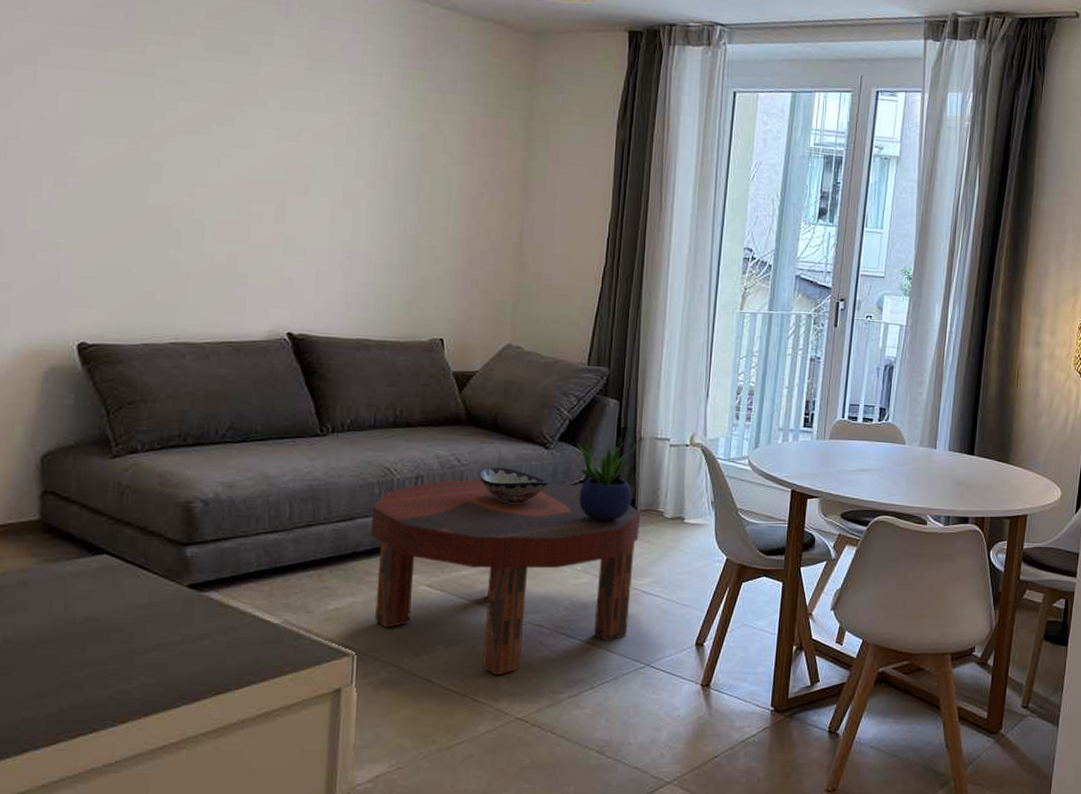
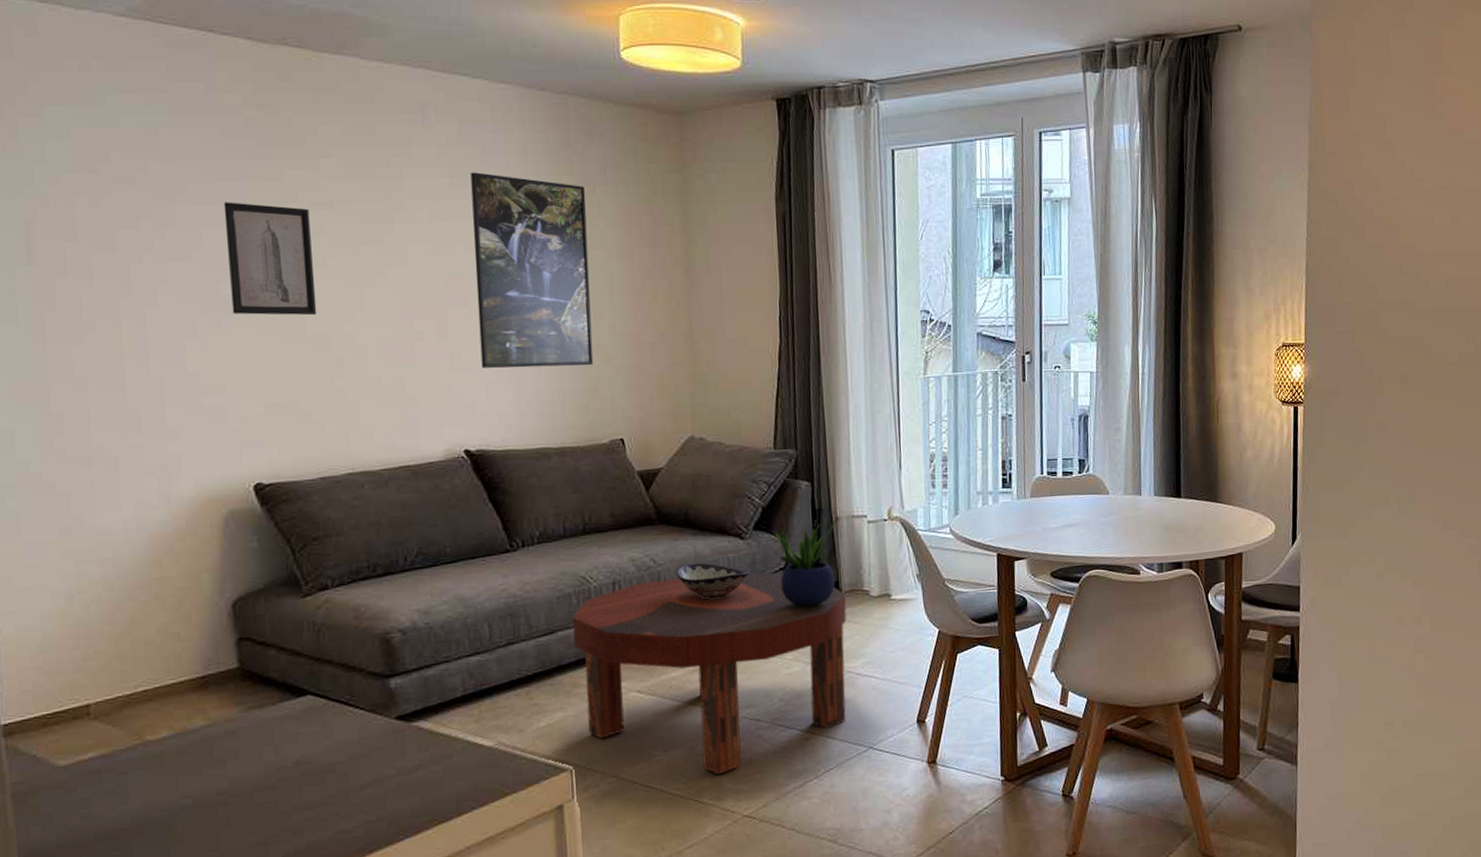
wall art: none [78,68,166,187] -> present [223,202,317,316]
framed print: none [314,67,436,265] -> present [470,172,594,368]

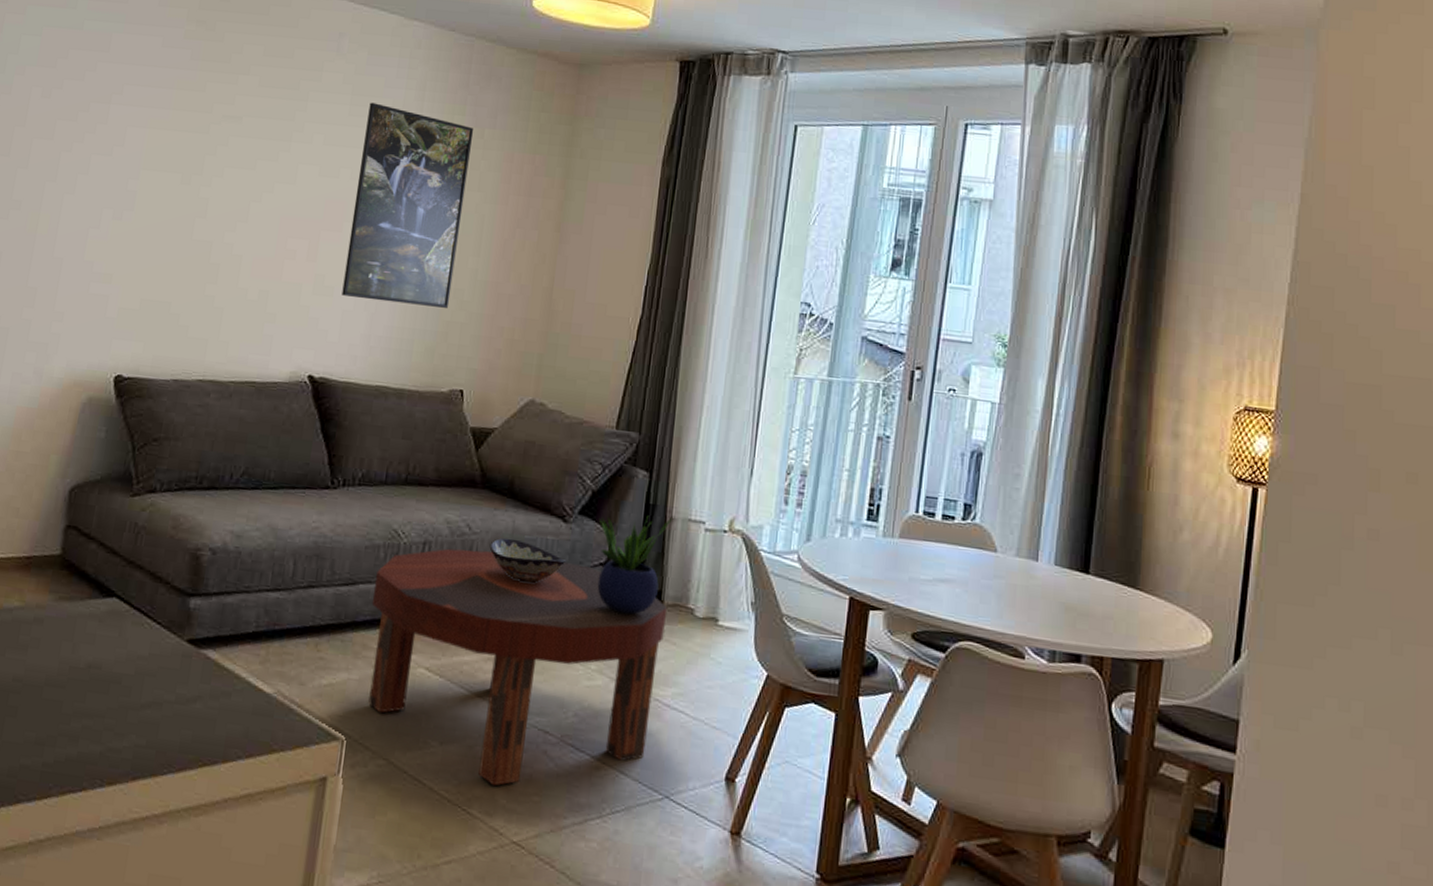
wall art: present [223,202,317,316] -> none [134,105,220,221]

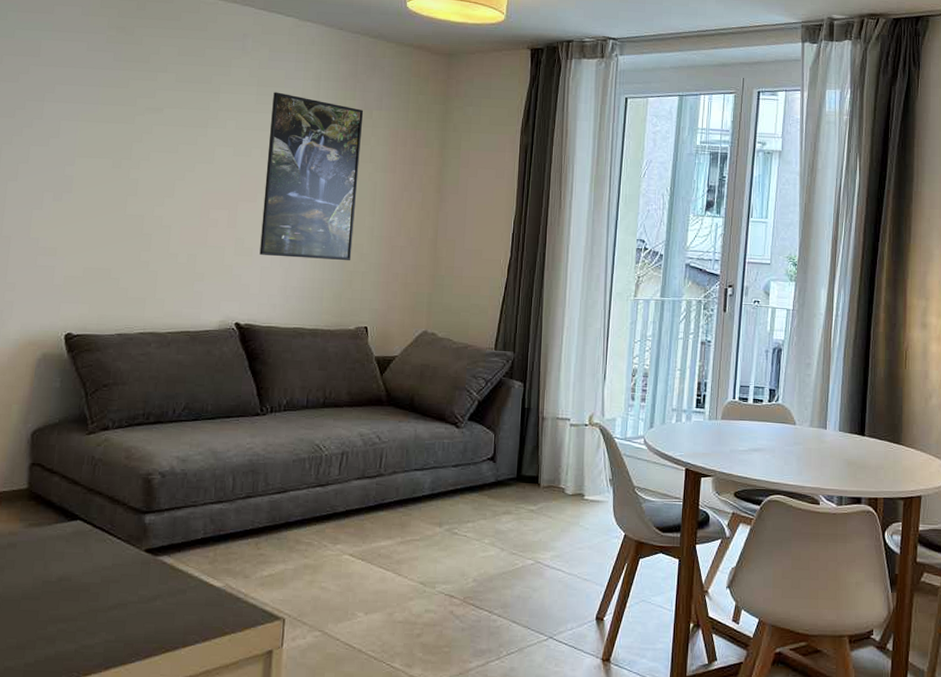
coffee table: present [368,548,668,786] -> none [301,456,544,643]
decorative bowl: present [489,538,567,583] -> none [396,444,461,478]
potted plant: present [597,515,672,615] -> none [484,417,544,497]

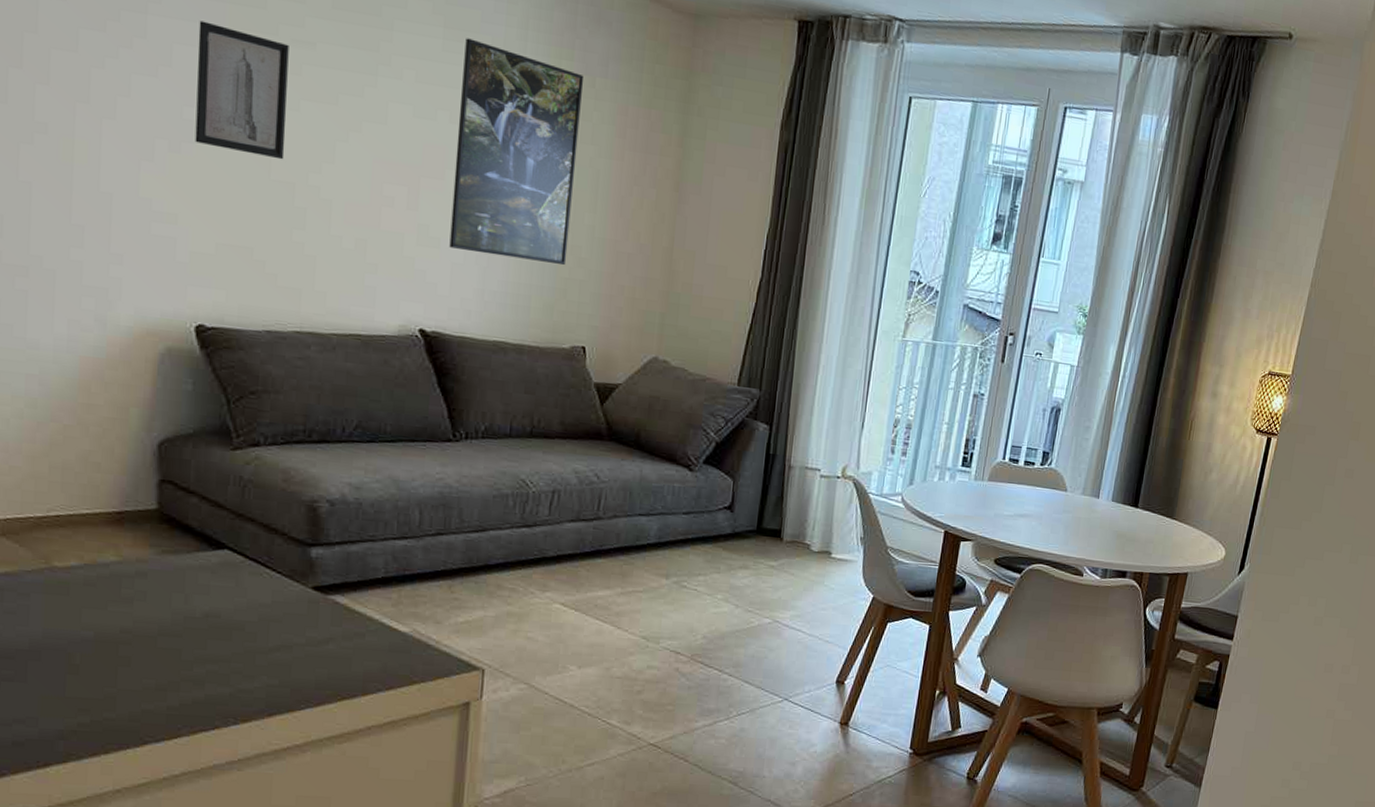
wall art: none [72,102,144,199] -> present [195,20,289,160]

